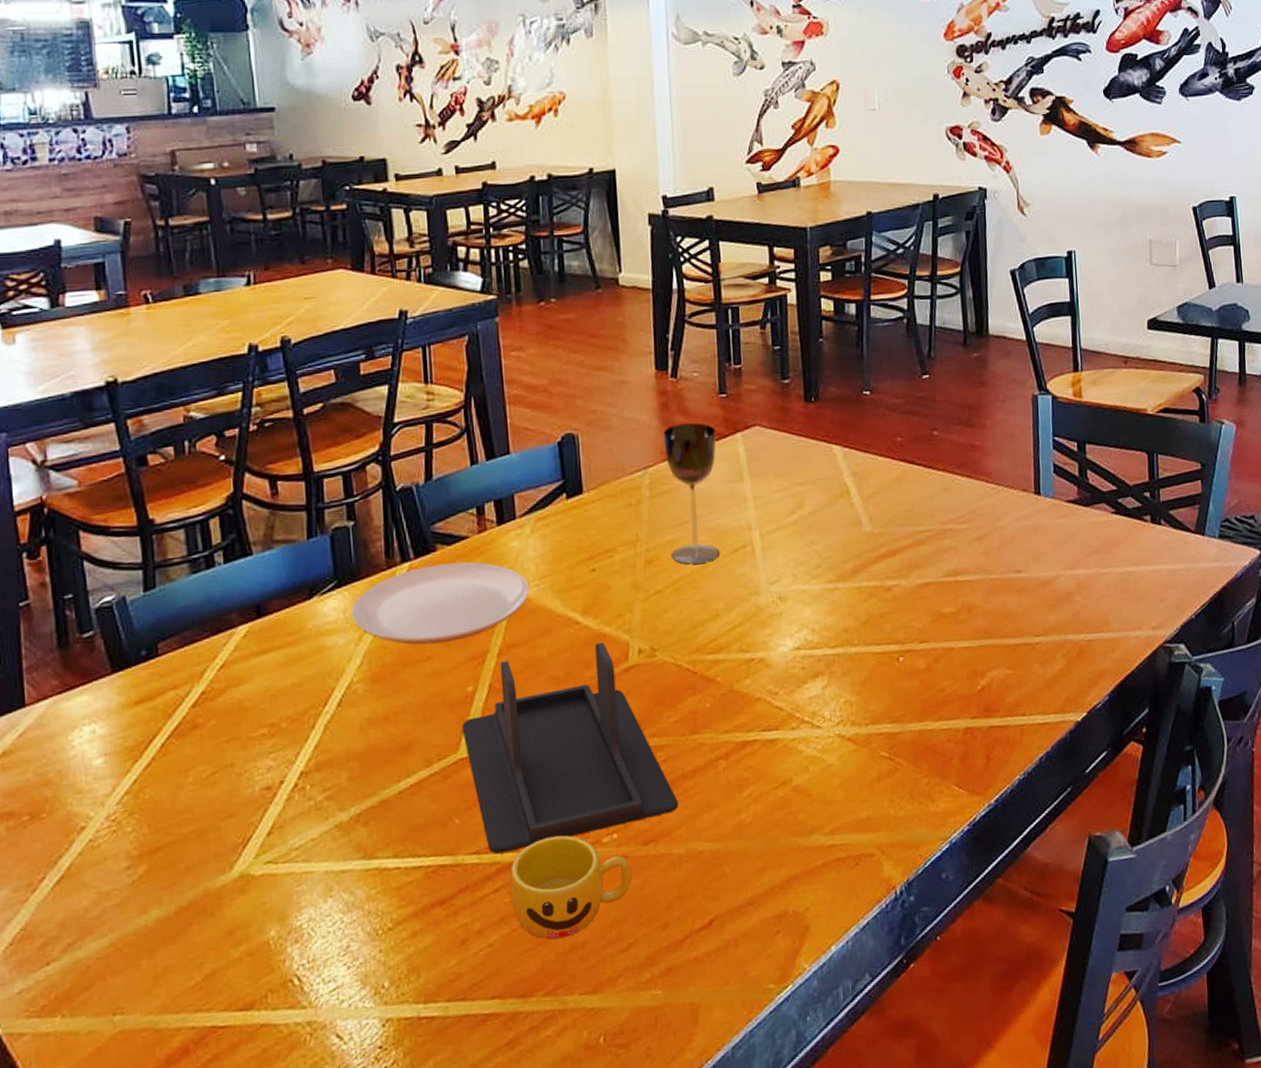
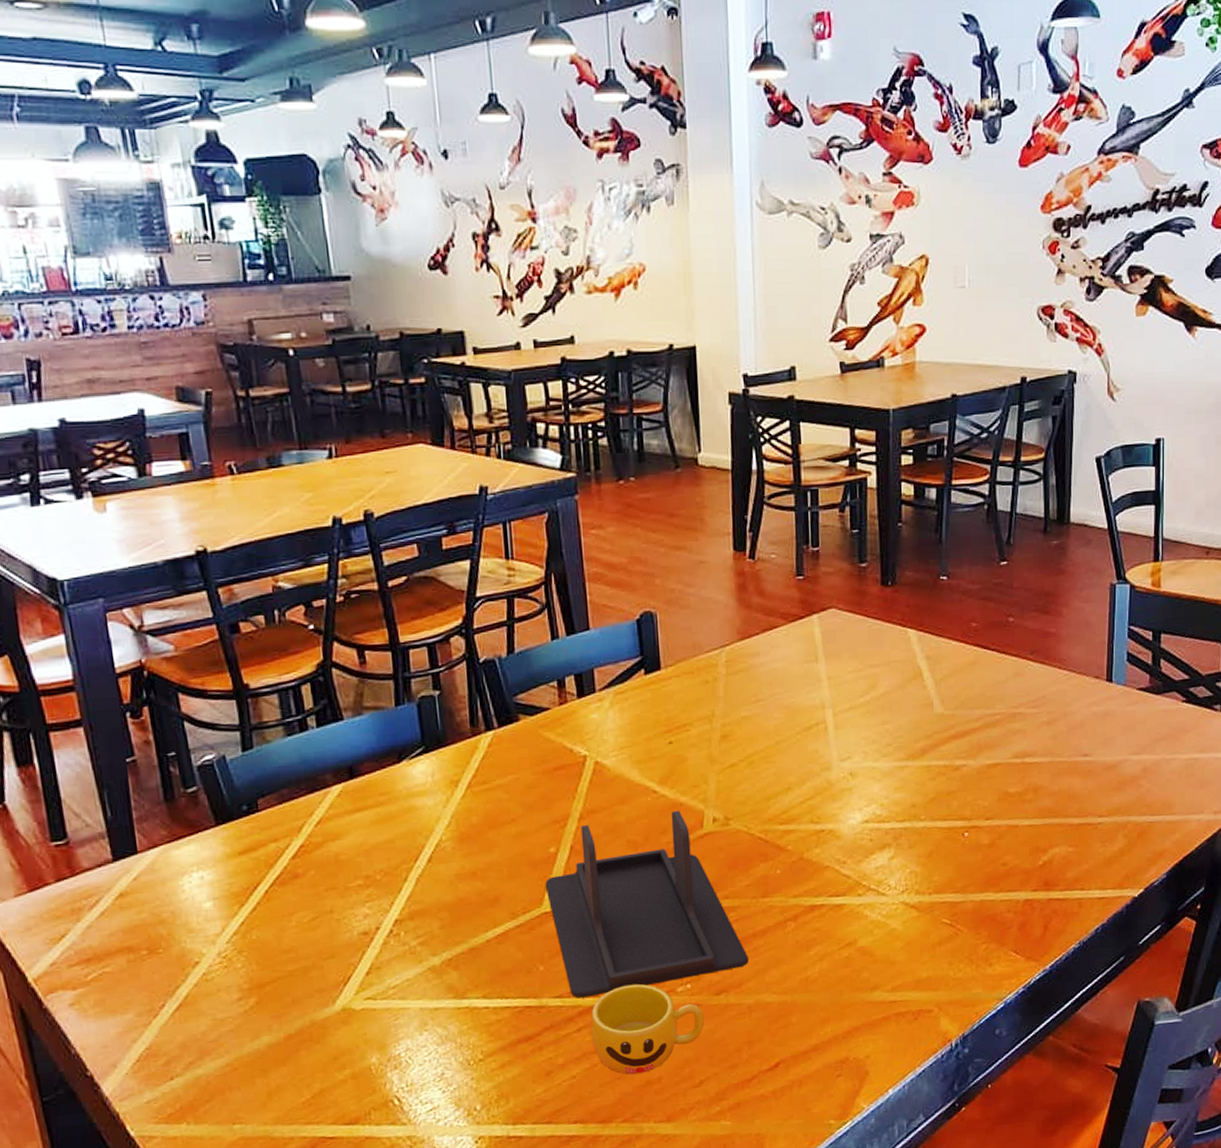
plate: present [351,562,529,645] -> none [438,732,609,808]
wineglass: present [663,422,720,565] -> none [740,603,794,740]

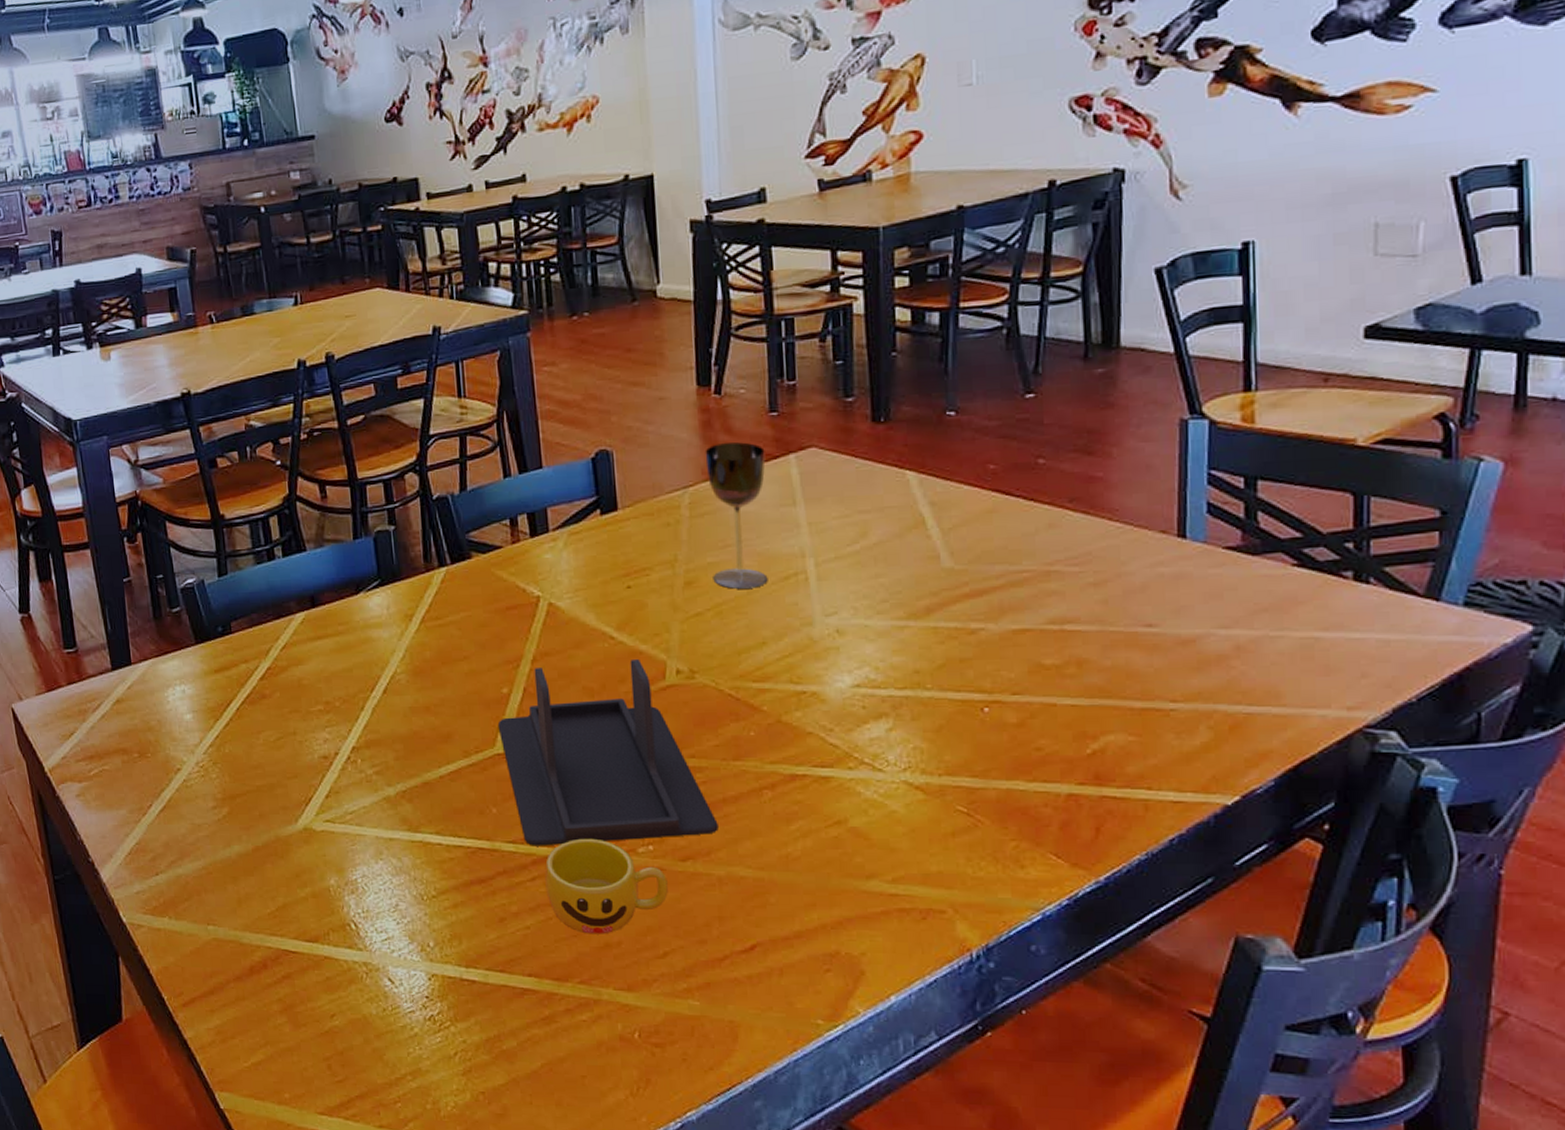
wineglass: none [740,603,794,740] -> present [705,442,768,589]

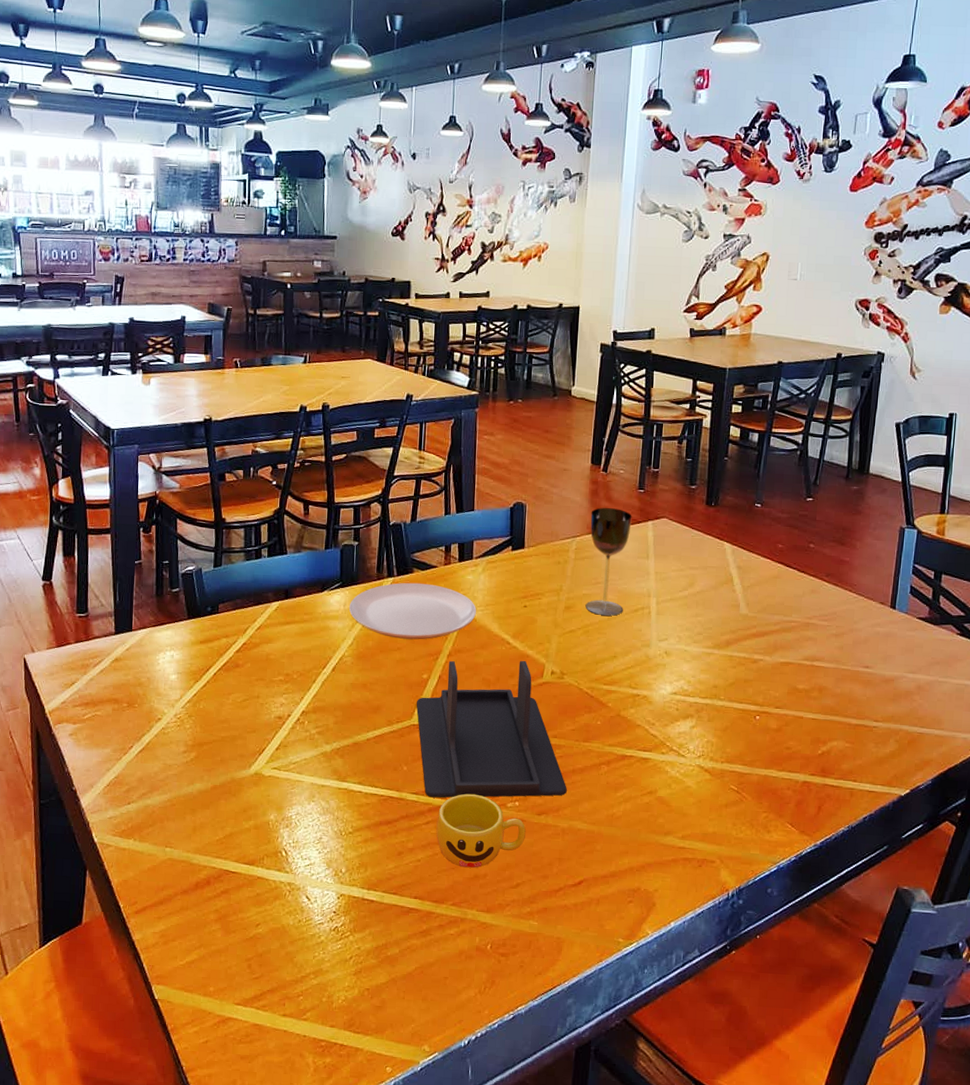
plate: none [393,570,563,645] -> present [348,582,476,640]

